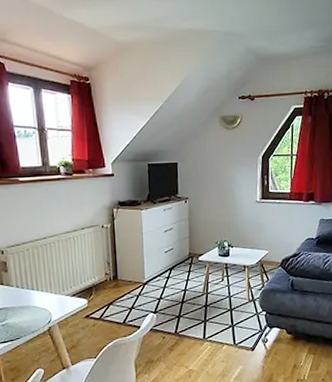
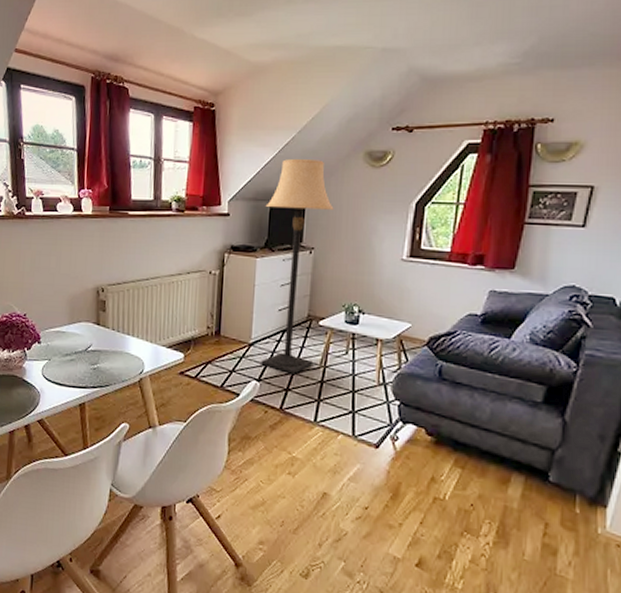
lamp: none [144,124,200,303] -> present [261,159,334,374]

